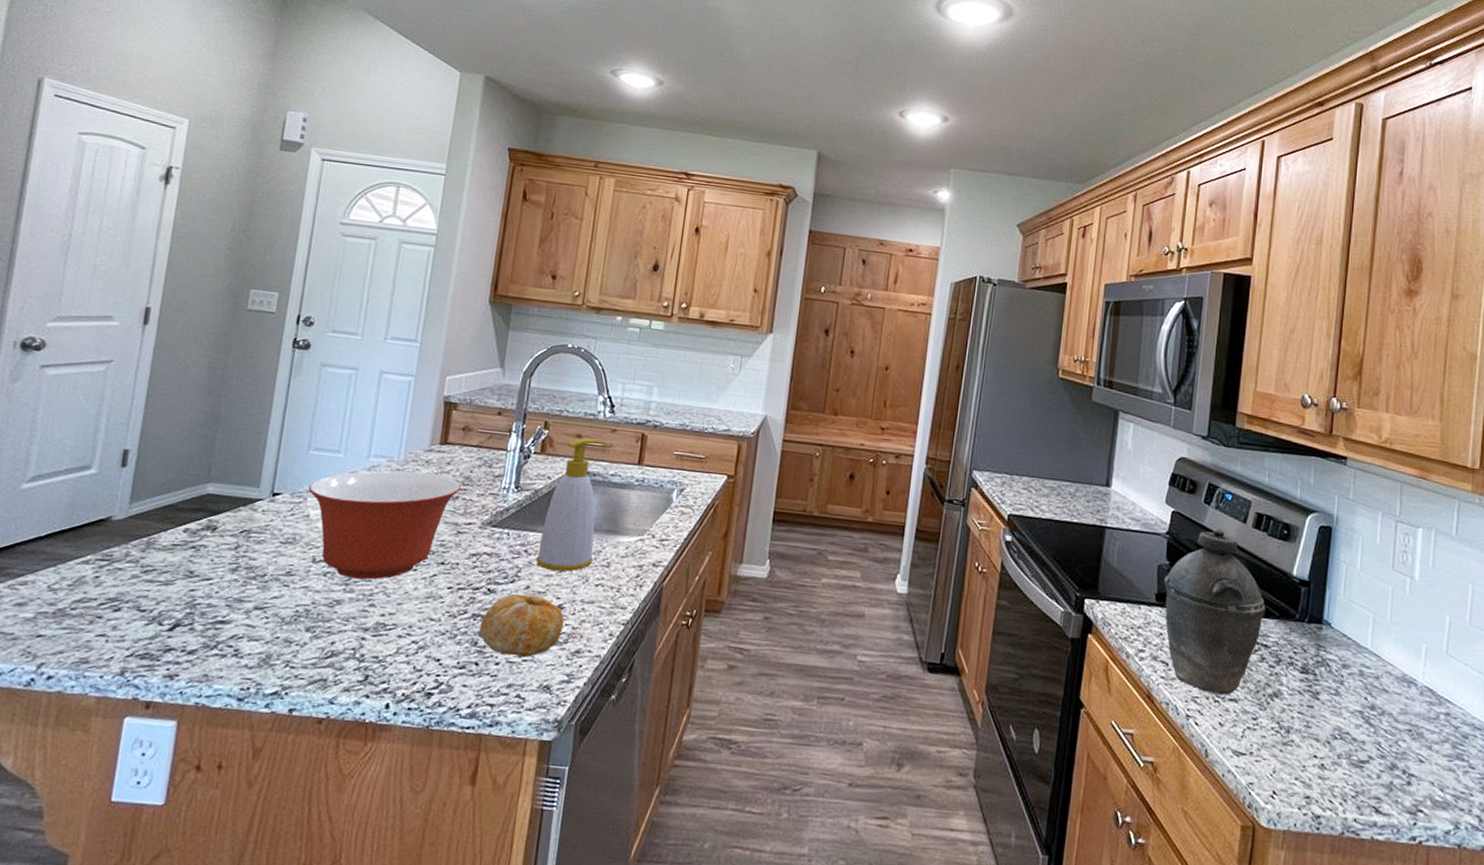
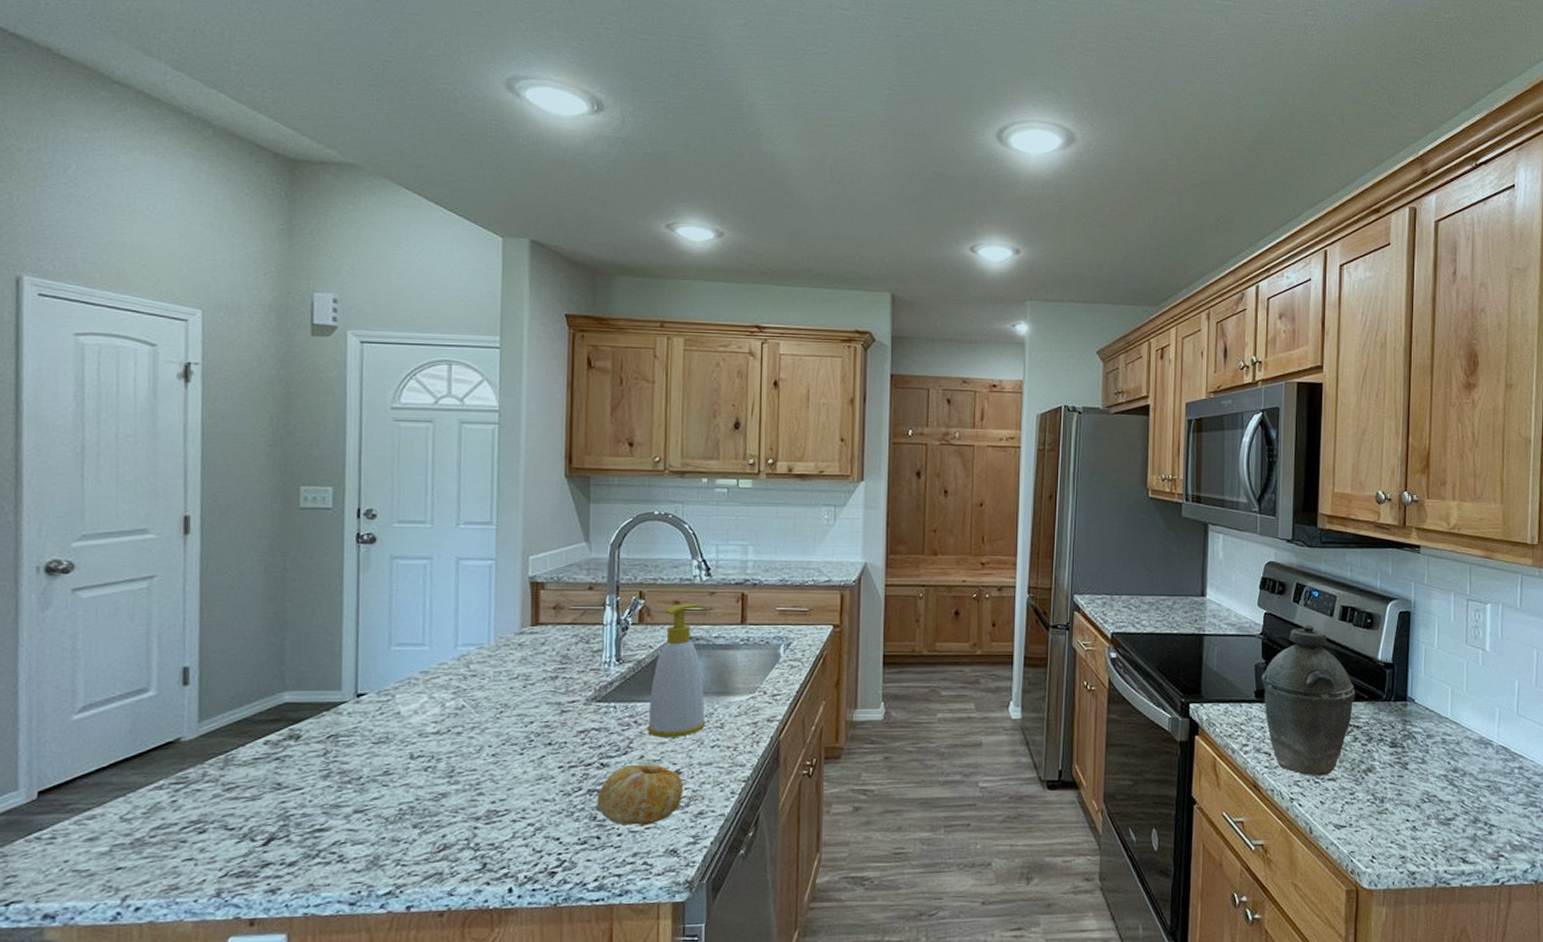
mixing bowl: present [308,470,462,580] -> none [395,656,560,770]

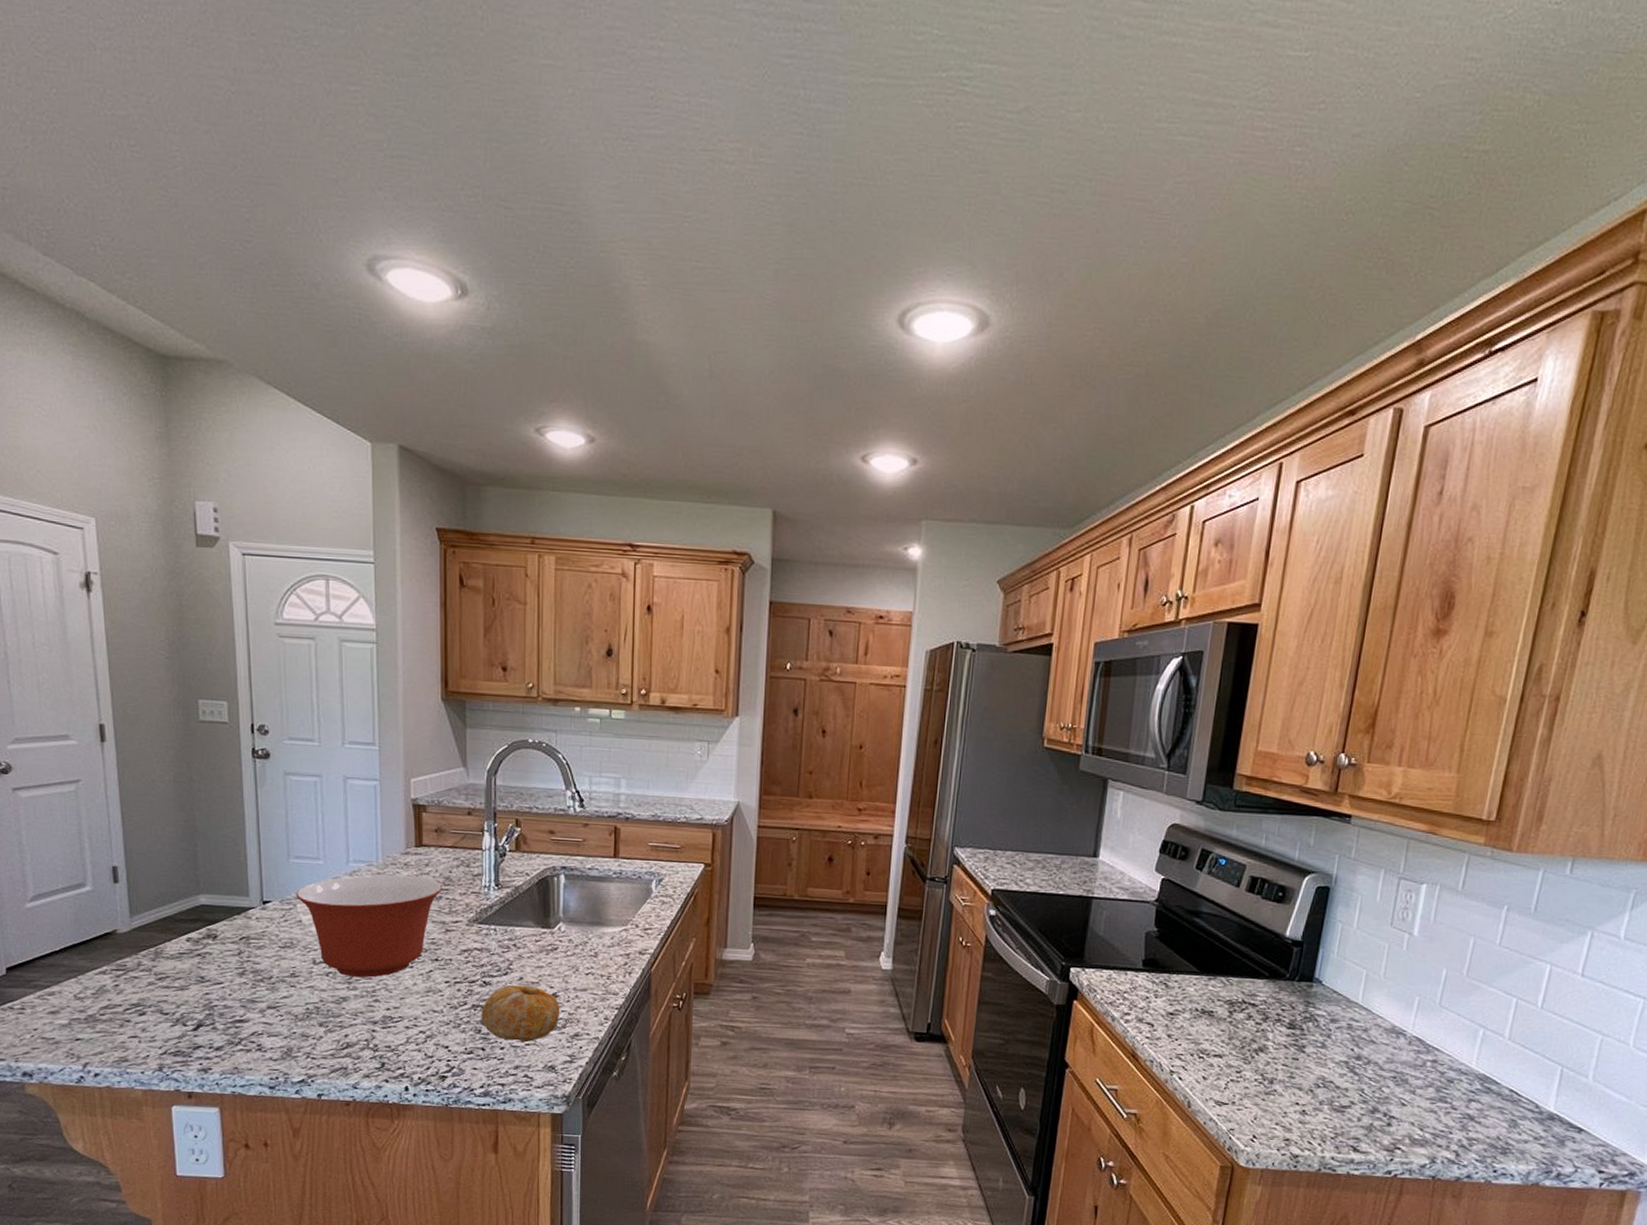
mixing bowl: none [395,656,560,770] -> present [296,874,443,978]
soap bottle: present [647,604,709,737] -> none [525,834,583,963]
kettle: present [1261,624,1355,776] -> none [1151,894,1256,1052]

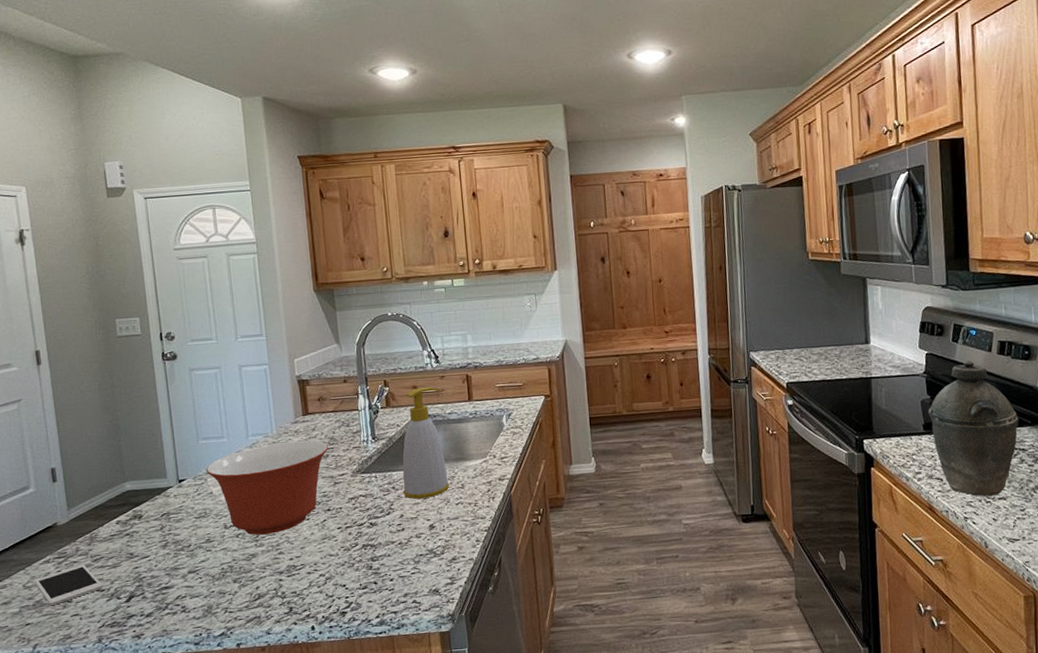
cell phone: none [87,981,167,1023] -> present [34,564,103,606]
fruit: present [481,984,560,1043] -> none [370,521,438,572]
soap bottle: none [525,834,583,963] -> present [402,387,450,499]
kettle: none [1151,894,1256,1052] -> present [928,360,1019,496]

